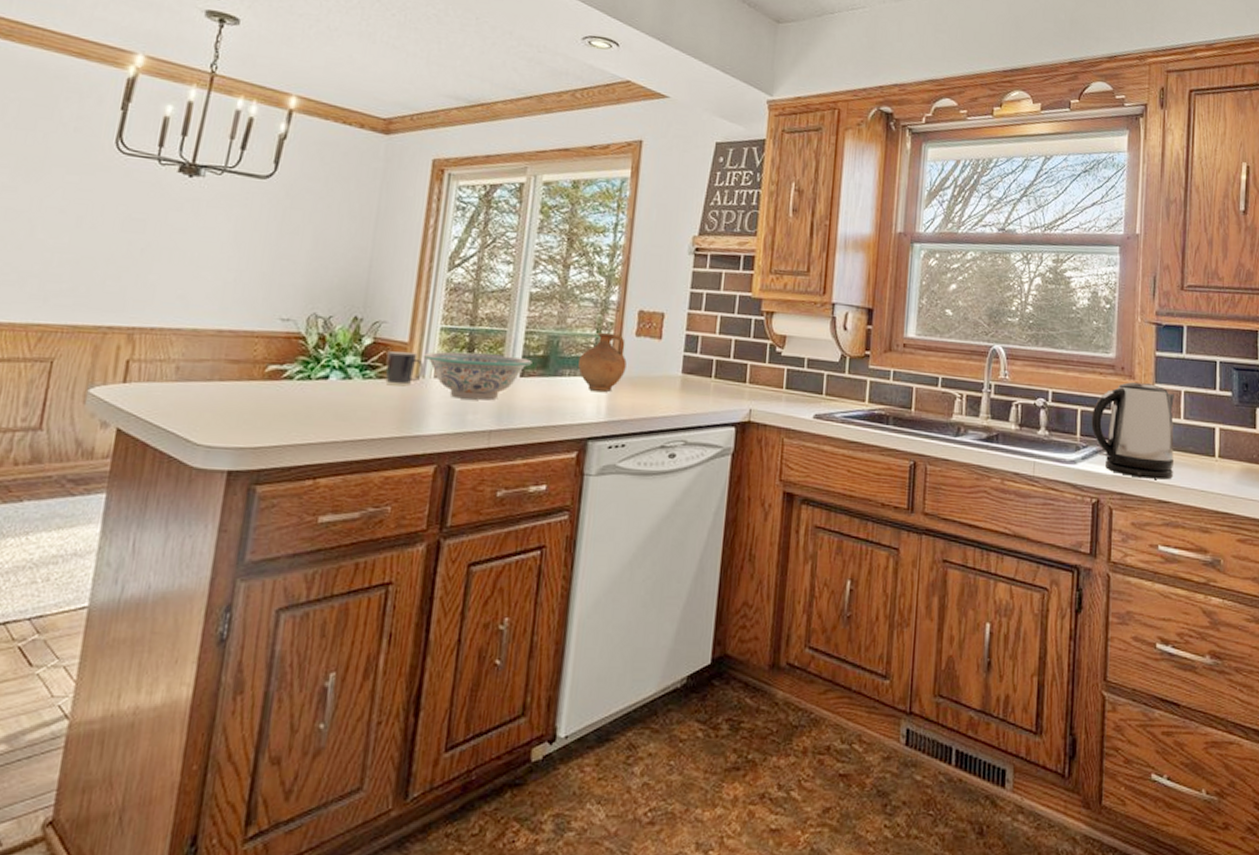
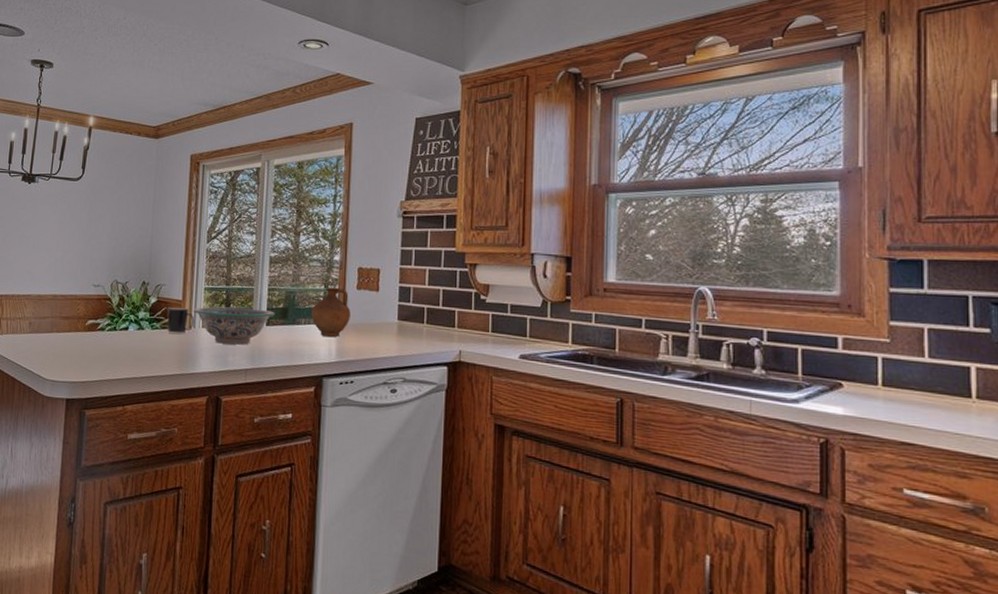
kettle: present [1091,381,1175,480] -> none [815,319,919,421]

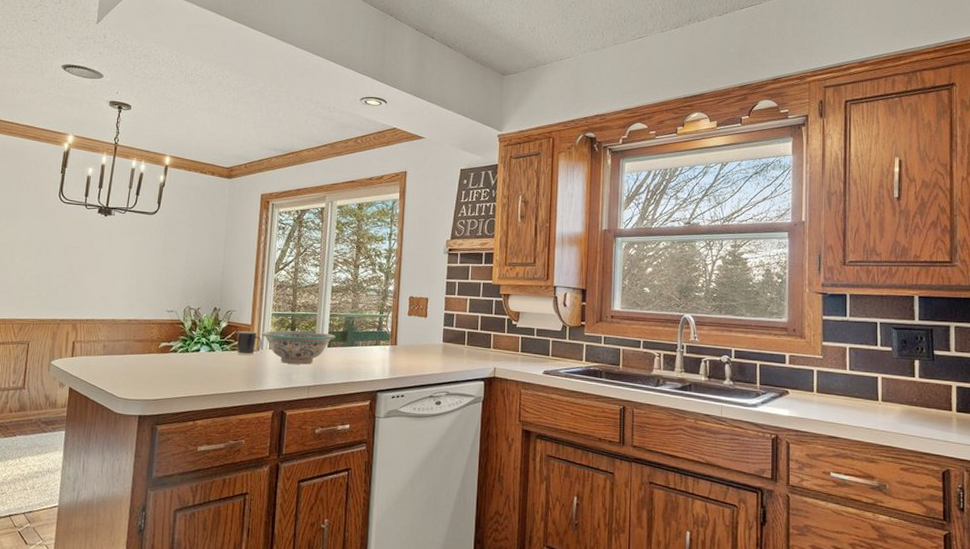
ceramic jug: present [311,287,351,337] -> none [368,313,402,357]

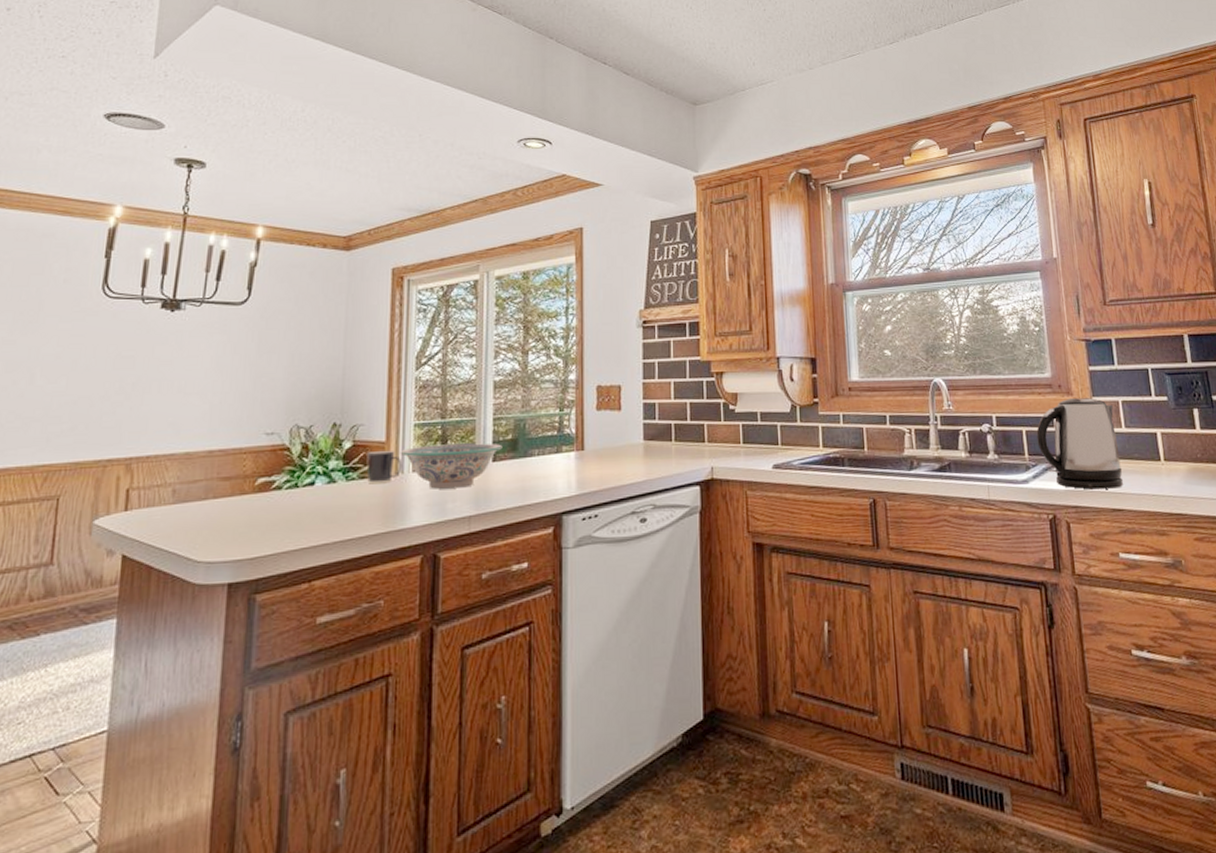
kettle: none [769,340,842,420] -> present [1036,397,1123,490]

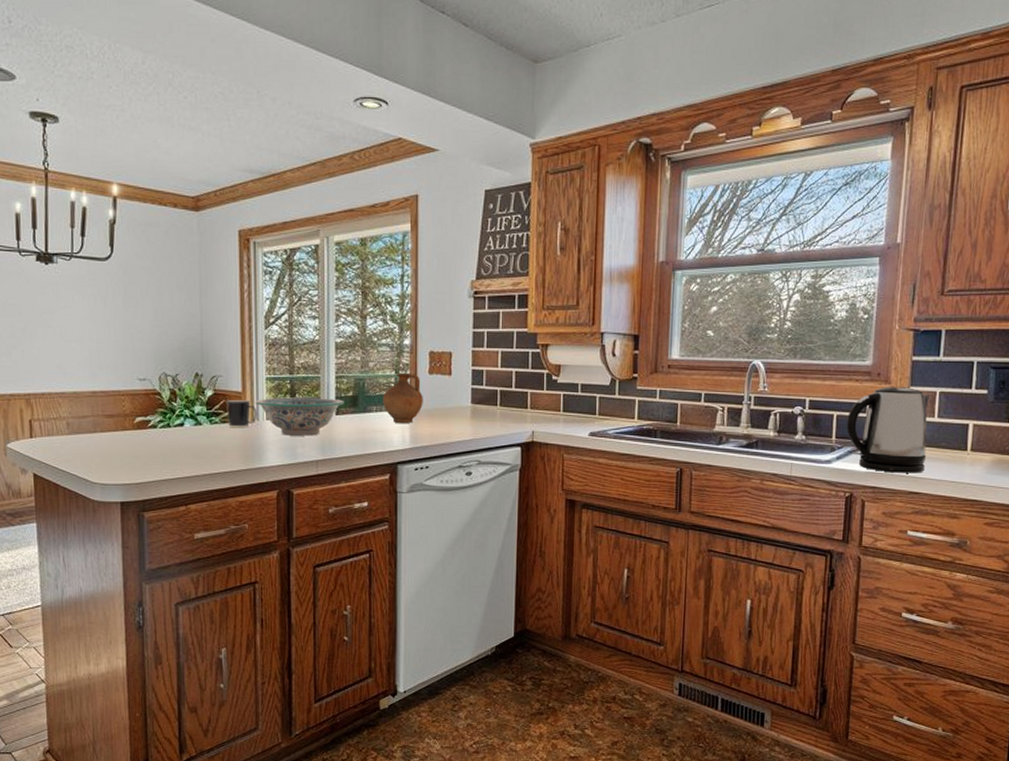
ceramic jug: none [546,410,591,467] -> present [383,372,423,423]

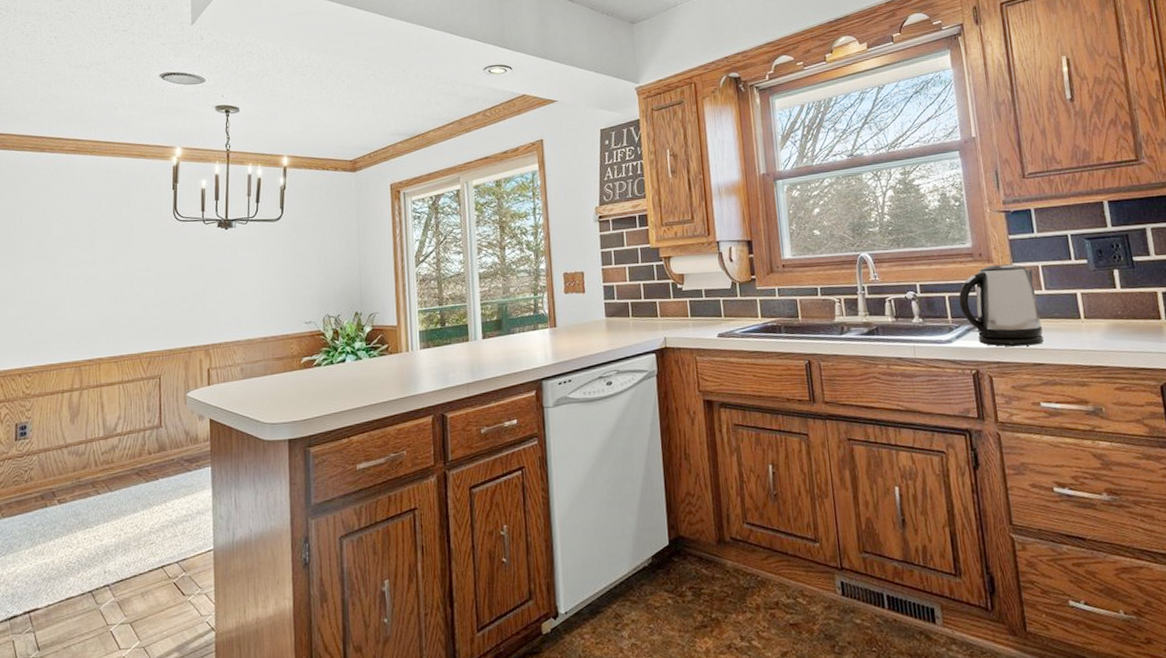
mug: present [226,399,258,428] -> none [383,332,412,360]
decorative bowl: present [255,397,344,436] -> none [409,324,490,363]
ceramic jug: present [383,372,423,423] -> none [524,294,562,341]

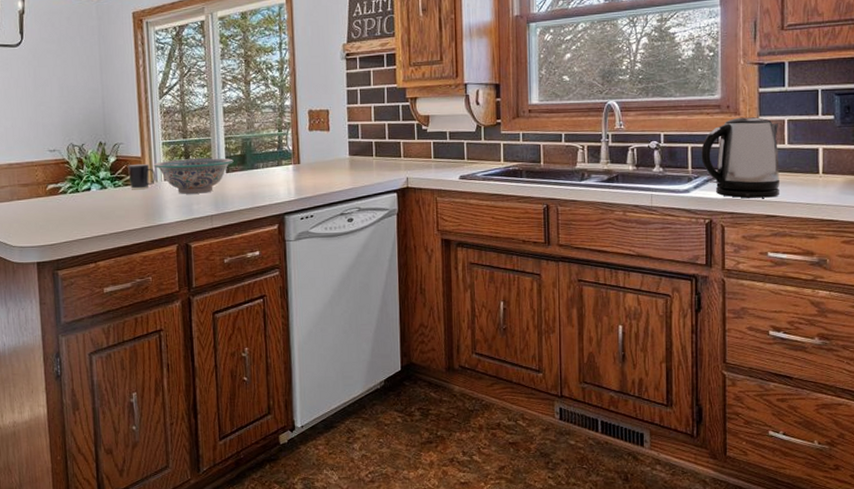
mug: none [383,332,412,360] -> present [128,163,156,190]
decorative bowl: none [409,324,490,363] -> present [153,158,234,194]

